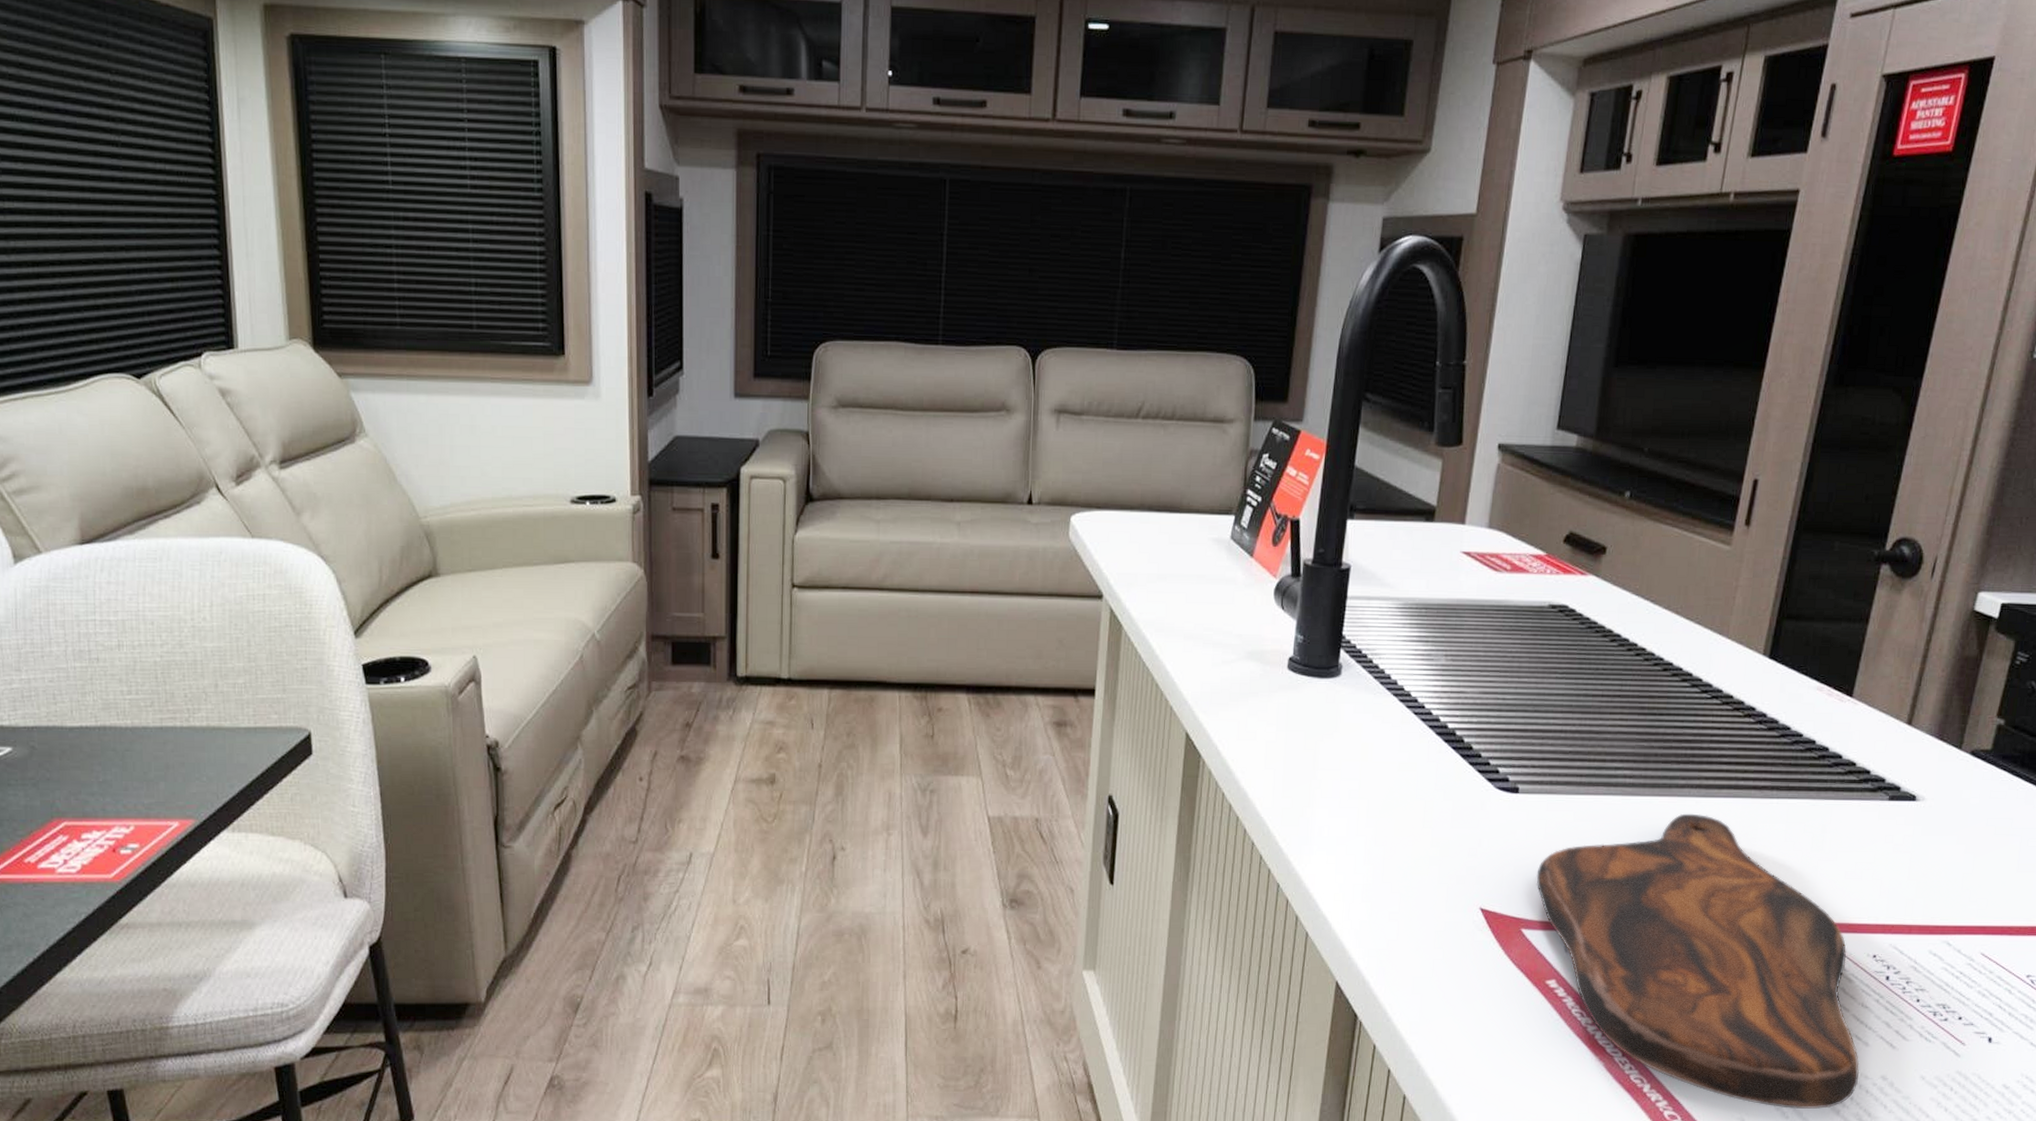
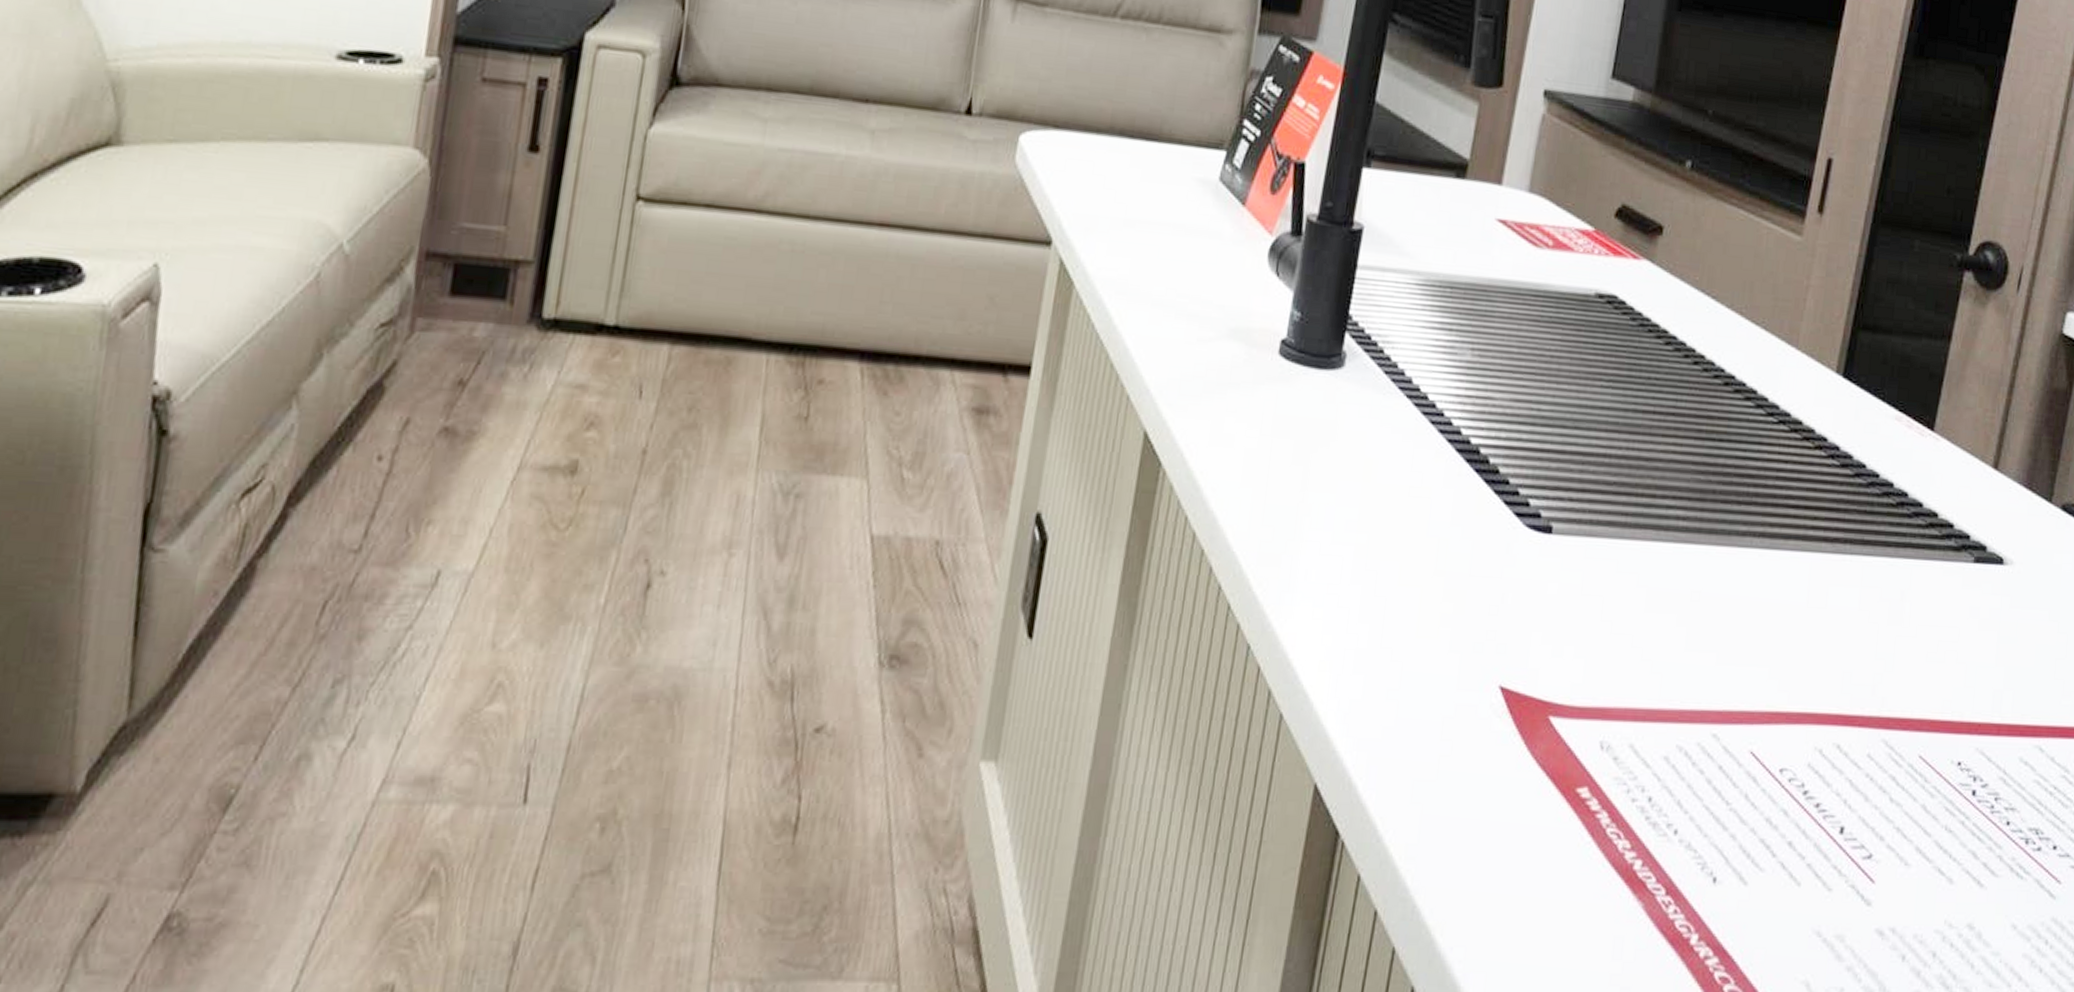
cutting board: present [1536,813,1860,1110] -> none [1568,569,1943,970]

